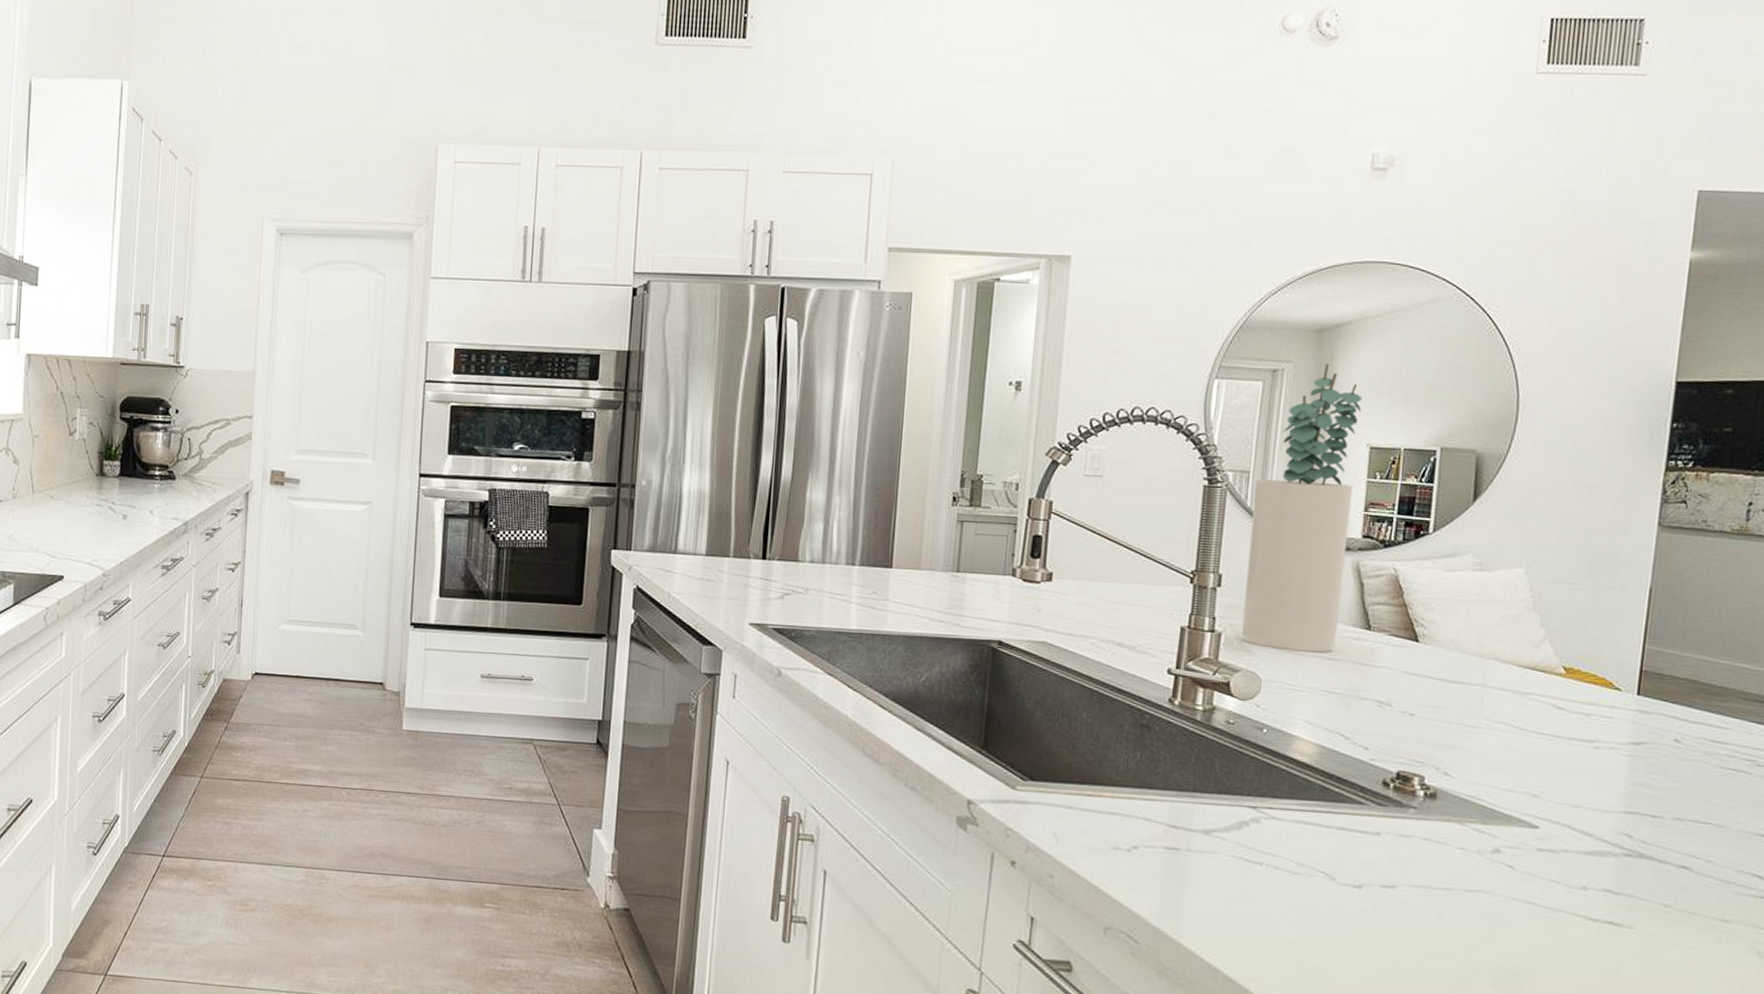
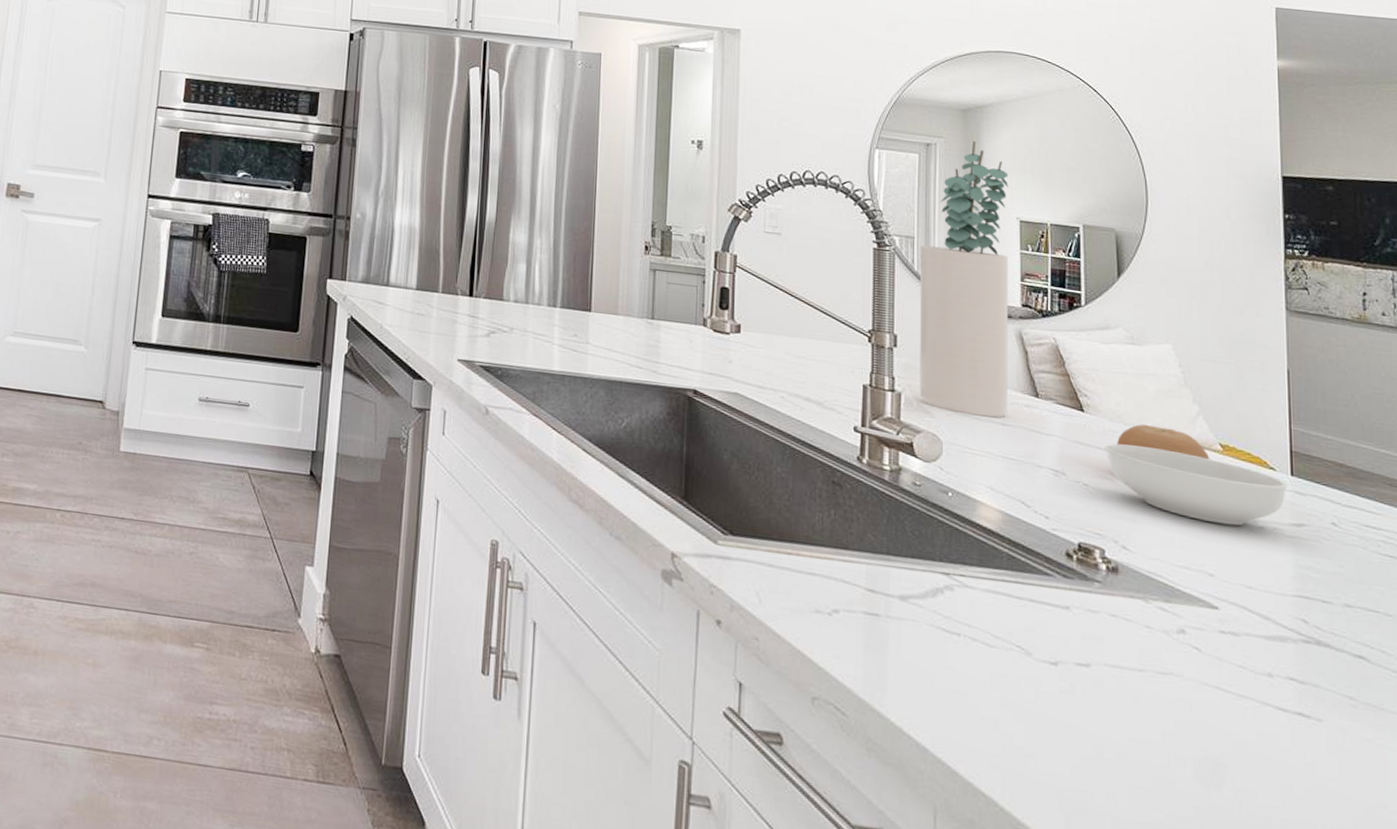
bowl: none [1437,672,1632,748] -> present [1105,443,1288,526]
fruit: none [1451,651,1551,684] -> present [1117,424,1210,460]

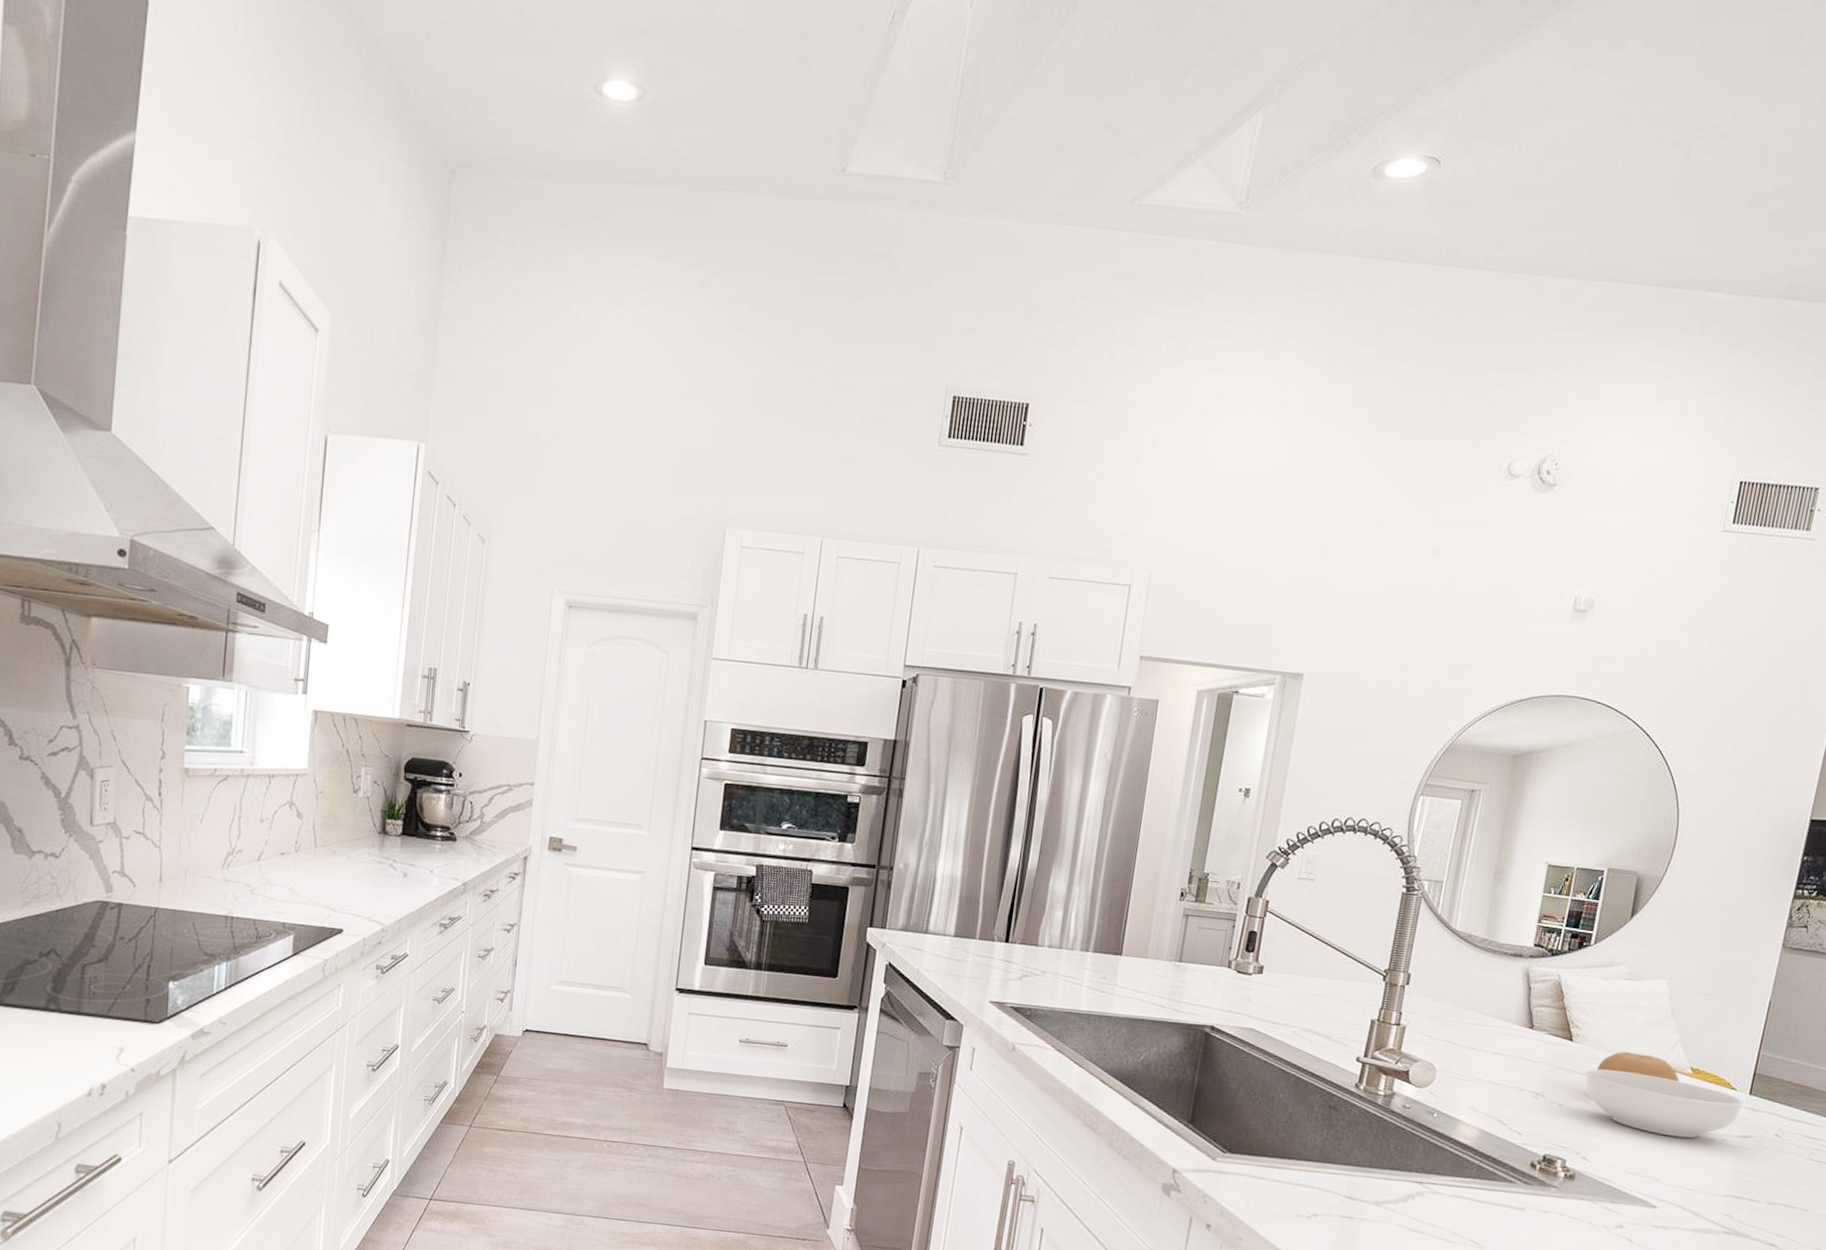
vase: present [919,141,1009,419] -> none [1422,787,1546,1048]

